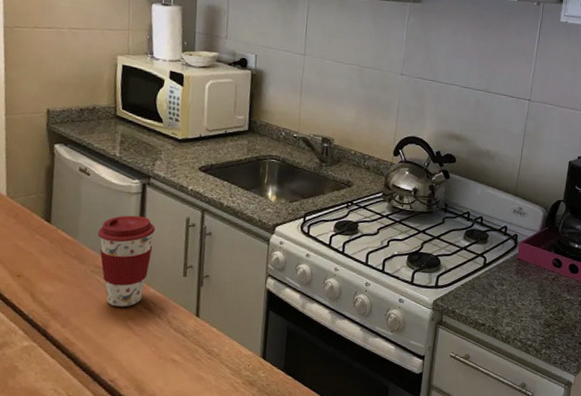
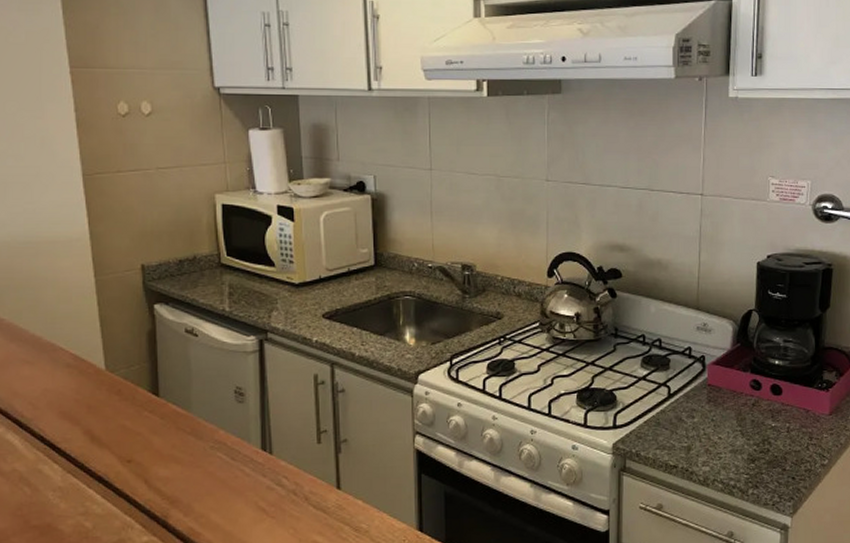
coffee cup: present [98,215,155,307] -> none [214,378,279,486]

